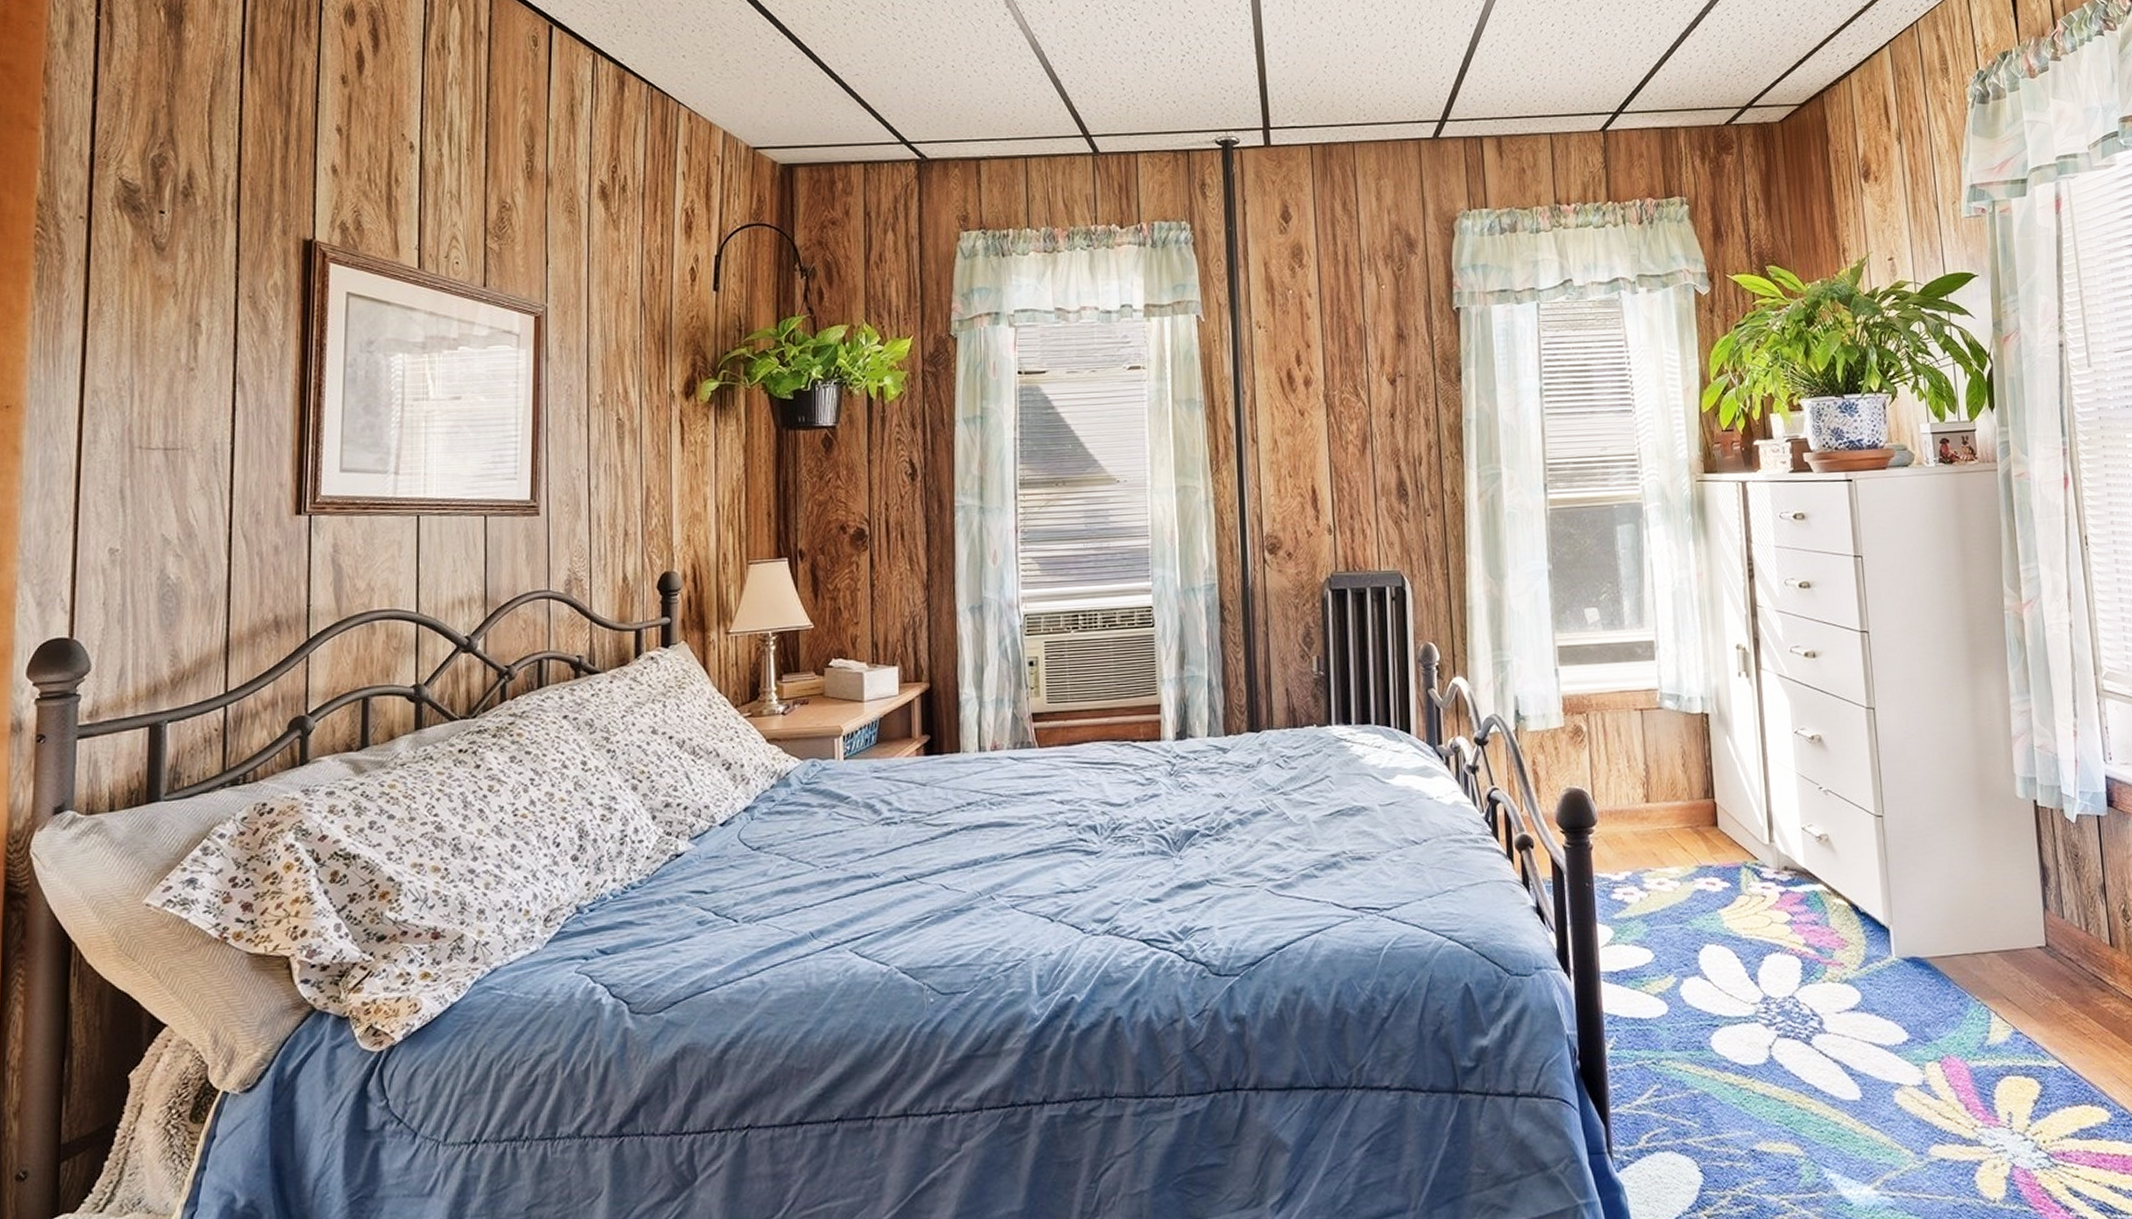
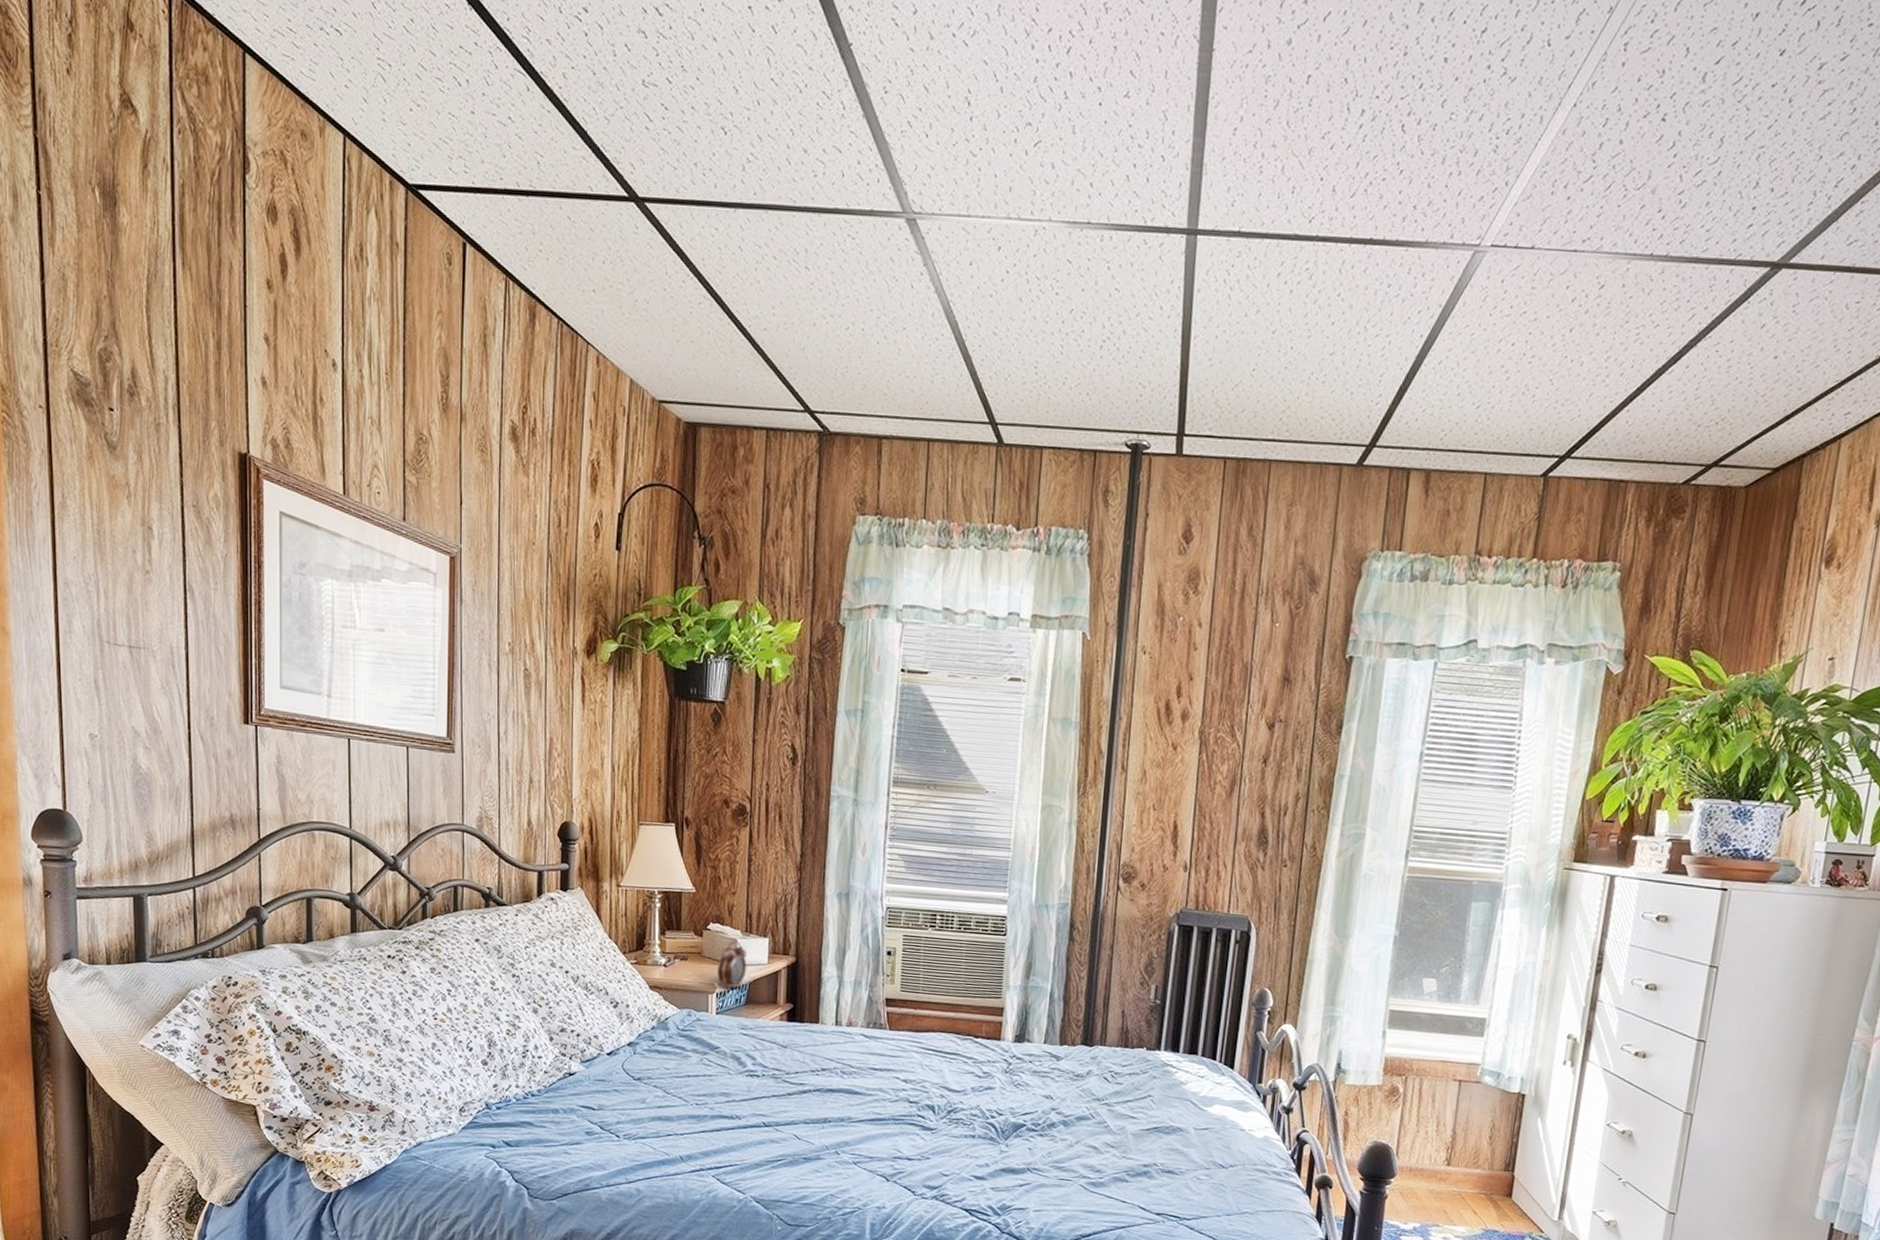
alarm clock: none [843,674,876,730] -> present [717,940,747,990]

